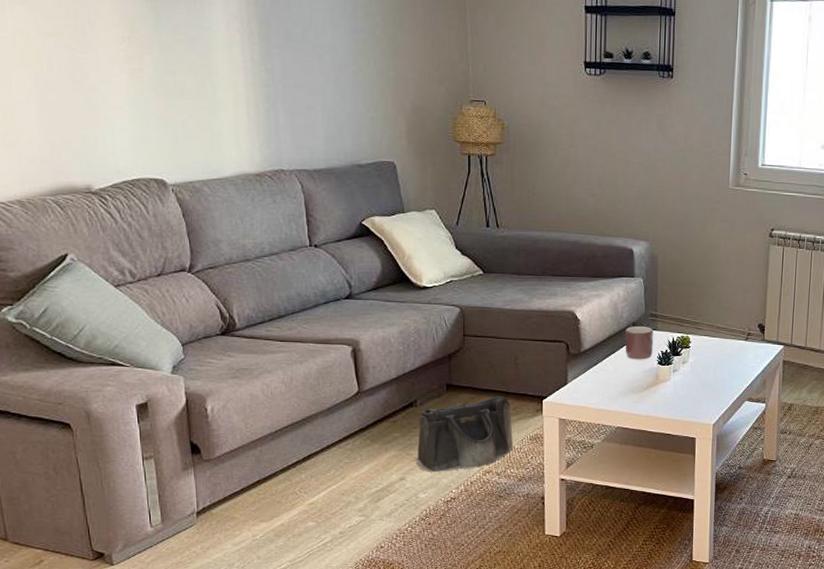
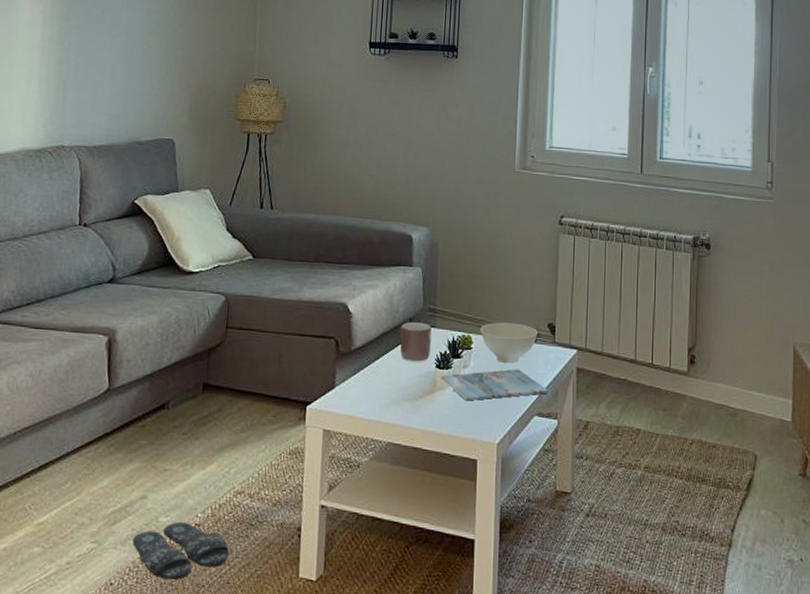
slippers: none [397,497,483,541] -> present [133,522,229,580]
saddlebag: present [414,396,513,473] -> none [159,400,271,491]
magazine: none [662,363,758,391] -> present [440,368,548,401]
bowl: none [697,324,749,359] -> present [480,322,538,364]

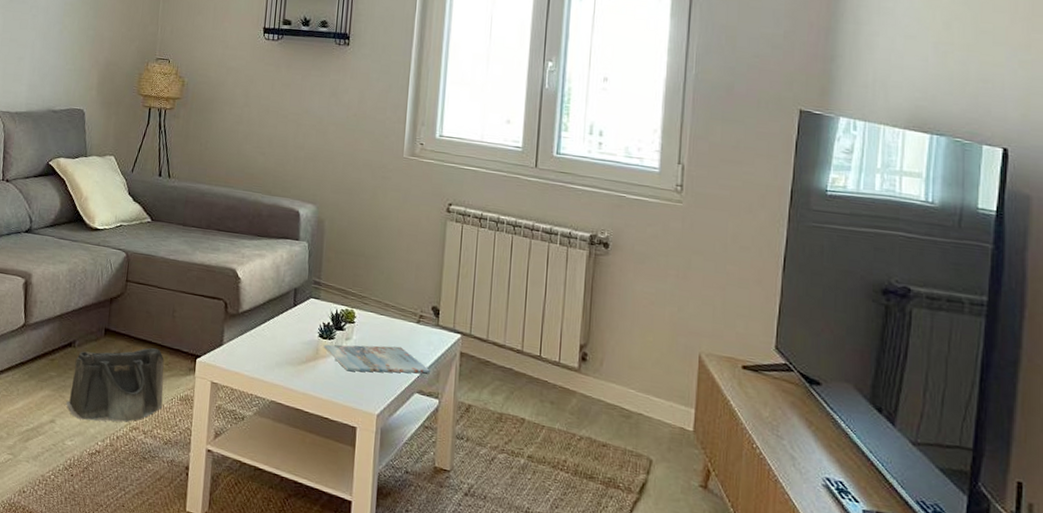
slippers: present [133,522,229,580] -> none [42,446,124,496]
saddlebag: none [159,400,271,491] -> present [66,348,164,423]
mug: present [400,321,432,363] -> none [285,292,316,332]
bowl: present [480,322,538,364] -> none [363,300,421,341]

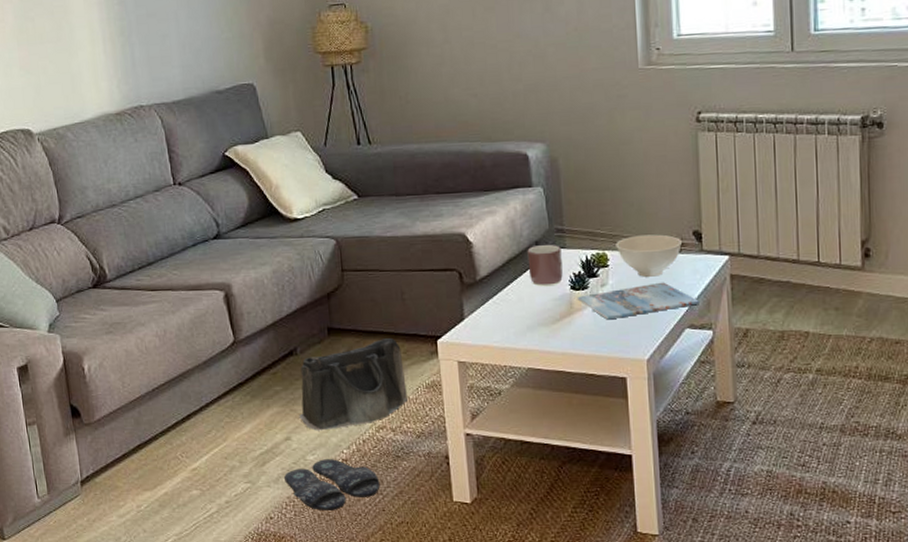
slippers: none [42,446,124,496] -> present [284,459,380,510]
mug: none [285,292,316,332] -> present [527,244,563,287]
bowl: none [363,300,421,341] -> present [616,234,682,278]

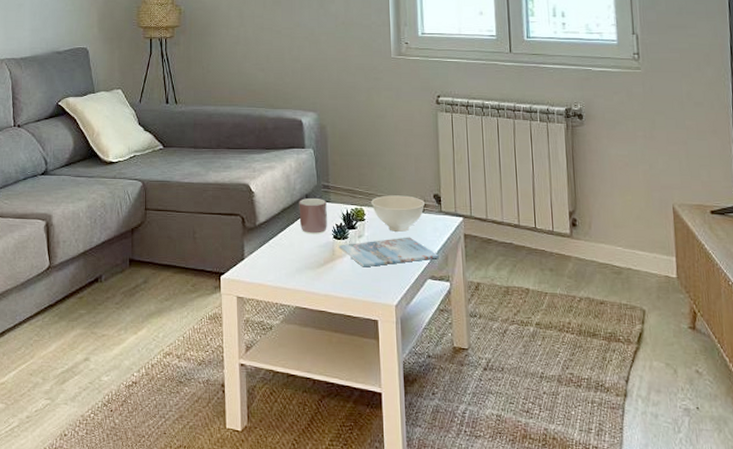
slippers: present [284,459,380,510] -> none [81,381,164,431]
saddlebag: present [299,338,407,431] -> none [98,272,192,354]

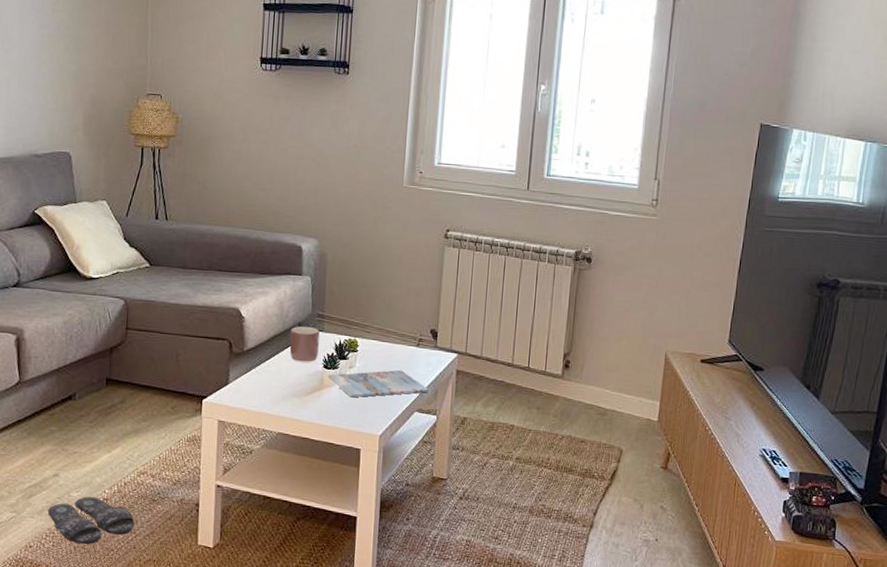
slippers: none [81,381,164,431] -> present [48,497,135,544]
bowl: present [371,195,425,233] -> none [366,327,420,366]

